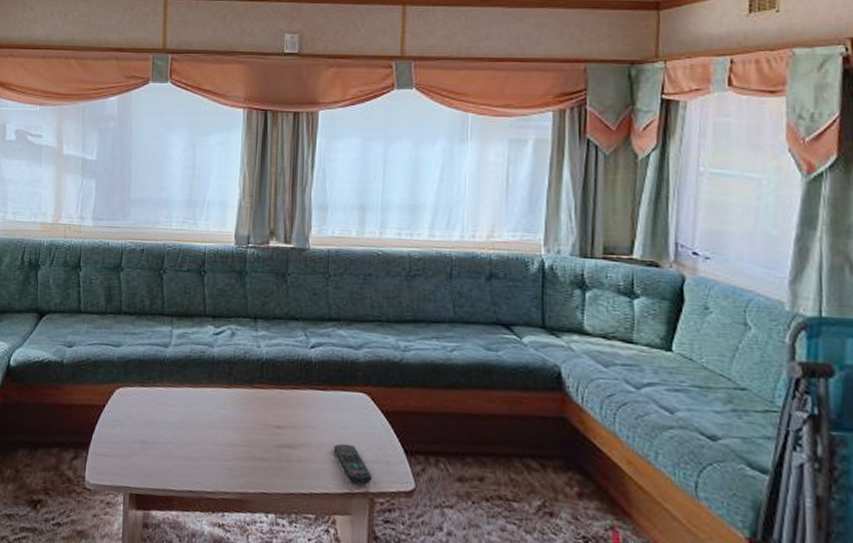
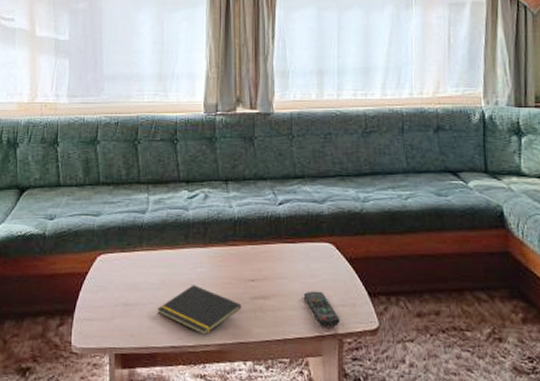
notepad: none [175,427,266,483] -> present [157,285,242,336]

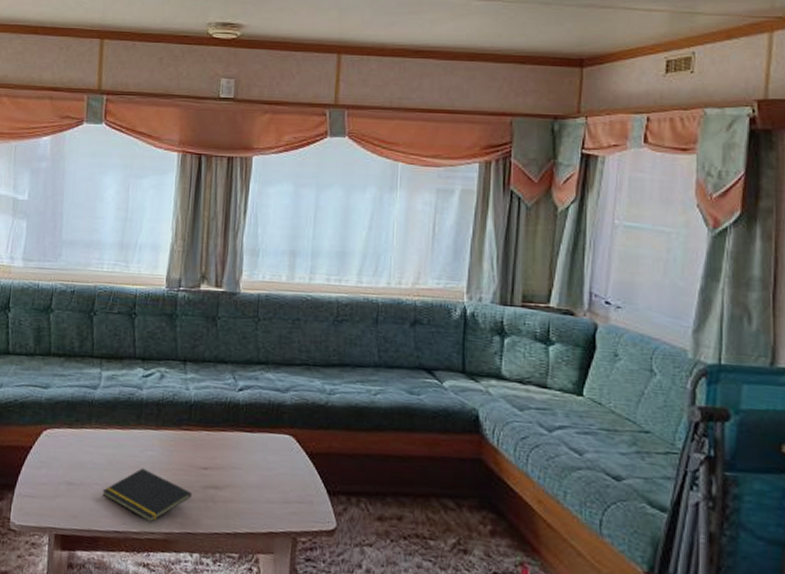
remote control: present [303,291,340,327] -> none [258,484,296,524]

